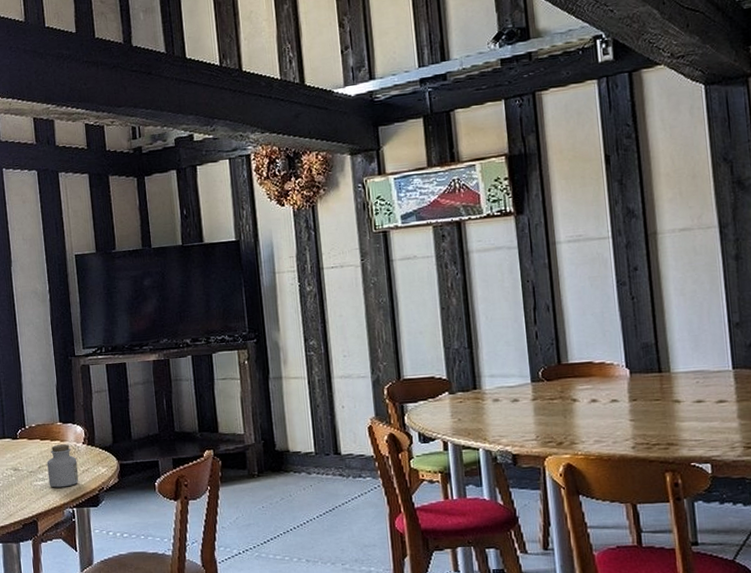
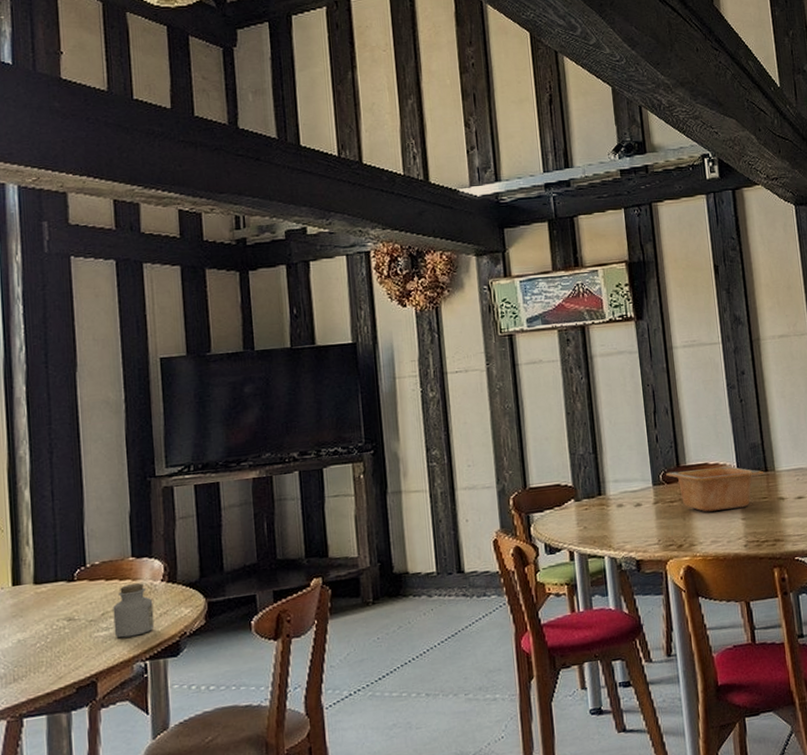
serving bowl: none [546,365,658,411] -> present [666,466,764,512]

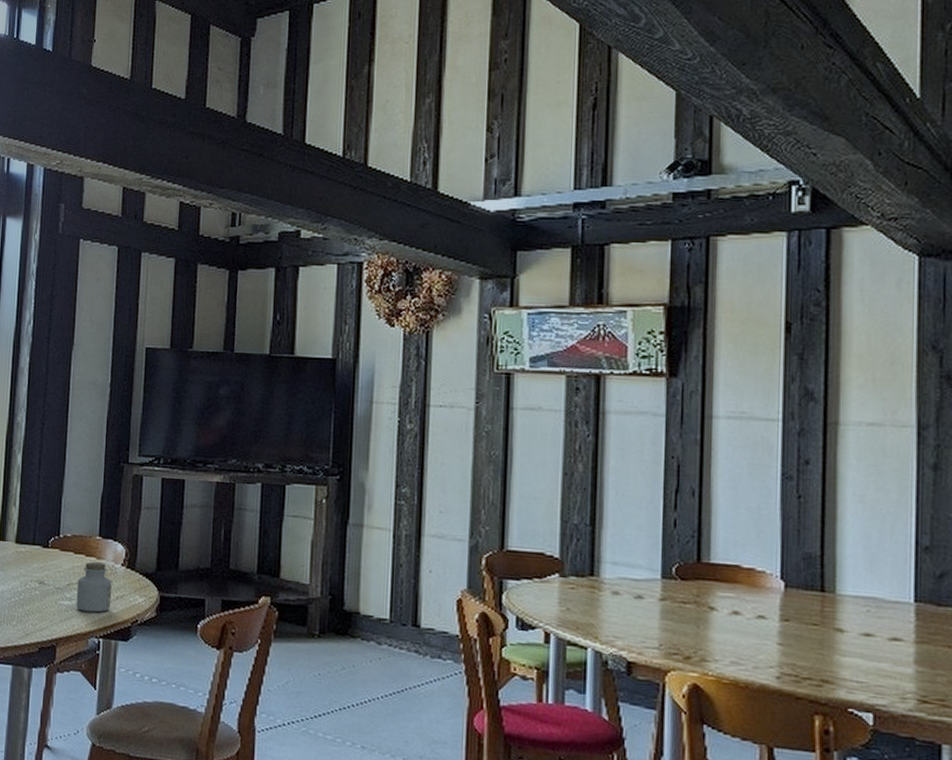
serving bowl: present [666,466,764,512] -> none [681,566,819,630]

